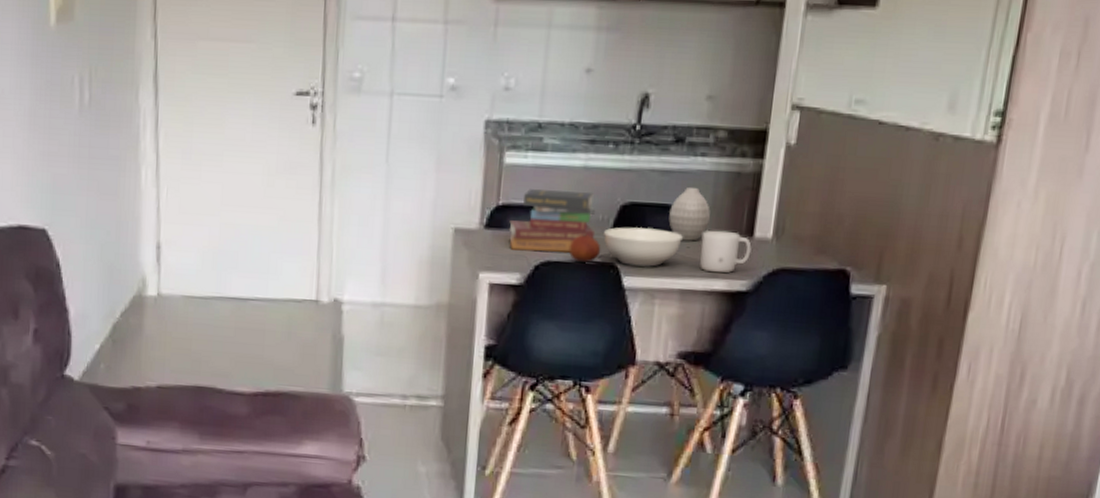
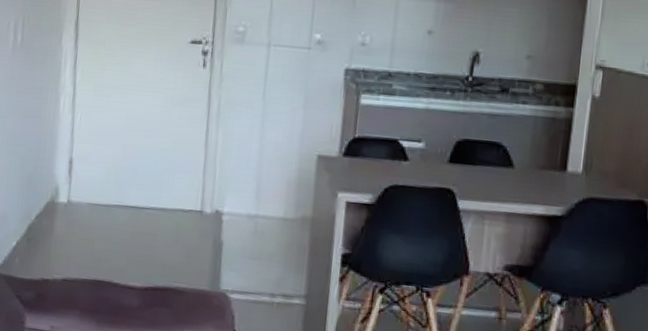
books: present [509,189,596,254] -> none [363,125,435,180]
fruit: present [568,234,601,262] -> none [413,163,440,187]
bowl: present [604,227,683,267] -> none [442,159,508,193]
vase: present [668,188,710,241] -> none [496,129,530,173]
mug: present [699,229,752,274] -> none [522,163,565,200]

